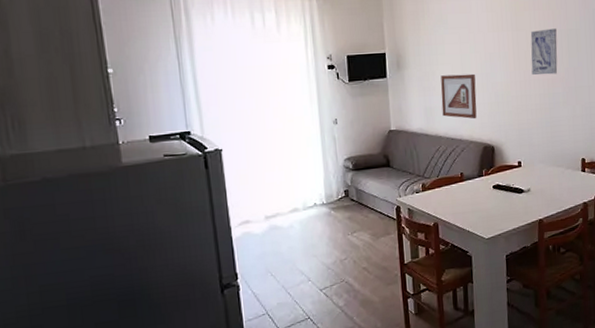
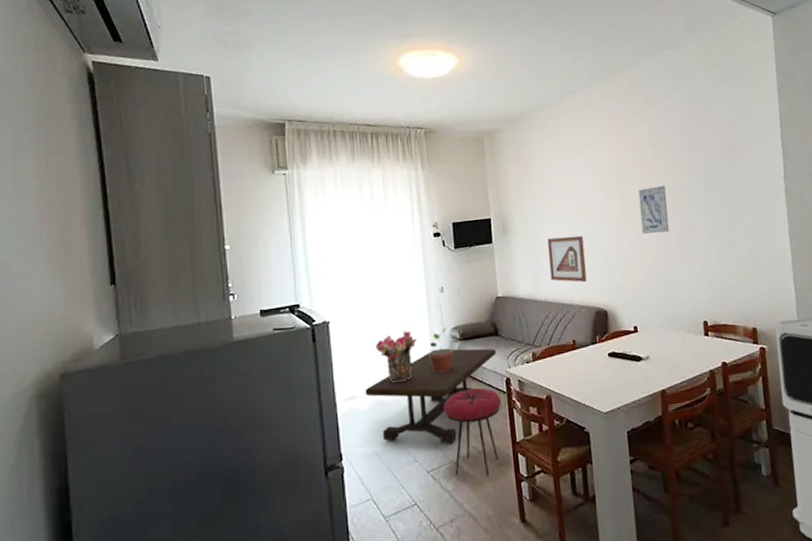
coffee table: none [259,178,388,266] -> present [365,348,497,444]
bouquet: none [269,160,311,210] -> present [375,330,418,384]
potted plant: none [322,158,346,200] -> present [429,327,454,373]
stool: none [336,214,392,294] -> present [443,387,502,477]

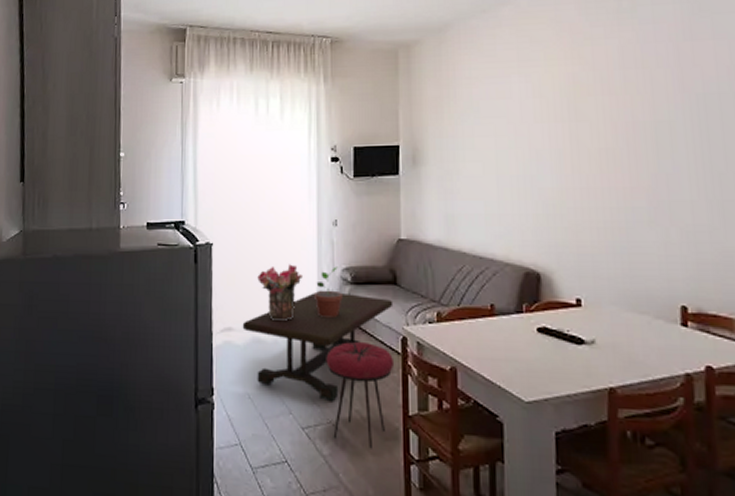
picture frame: present [547,235,587,283] -> none [467,175,517,235]
wall art: present [638,185,670,234] -> none [596,119,640,182]

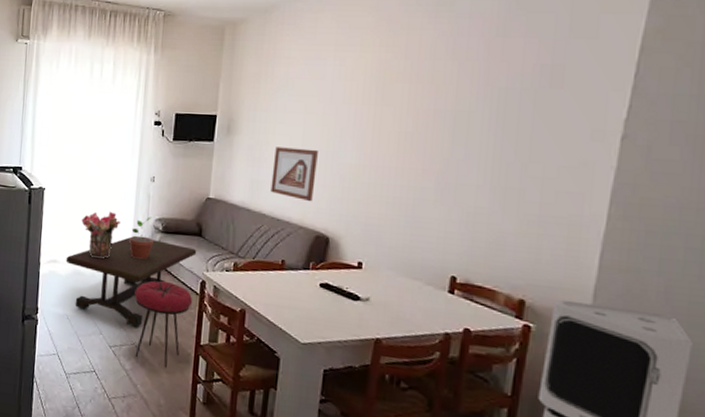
picture frame: none [467,175,517,235] -> present [270,147,318,202]

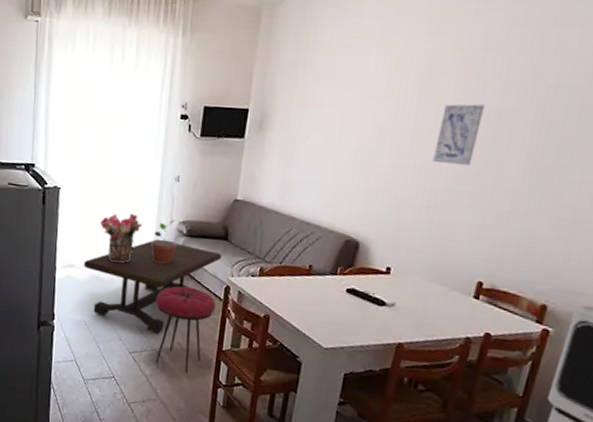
picture frame: present [270,147,318,202] -> none [302,145,354,205]
wall art: none [394,107,439,164] -> present [433,104,484,166]

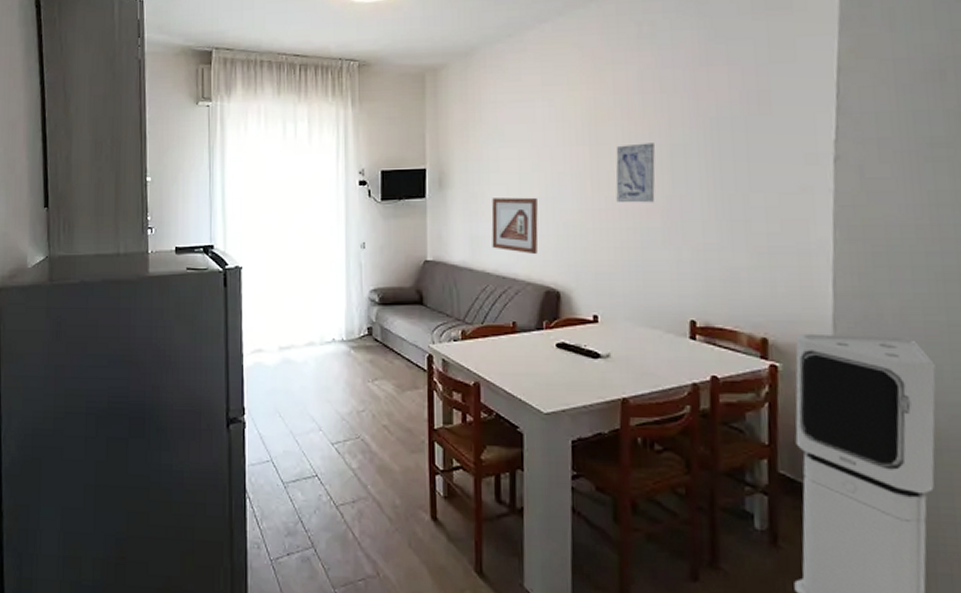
coffee table: present [83,239,222,334] -> none [272,311,420,418]
bouquet: present [100,213,143,264] -> none [287,286,333,343]
potted plant: present [151,219,177,264] -> none [343,288,371,337]
stool: present [155,286,216,373] -> none [354,359,421,461]
picture frame: none [302,145,354,205] -> present [491,197,538,255]

